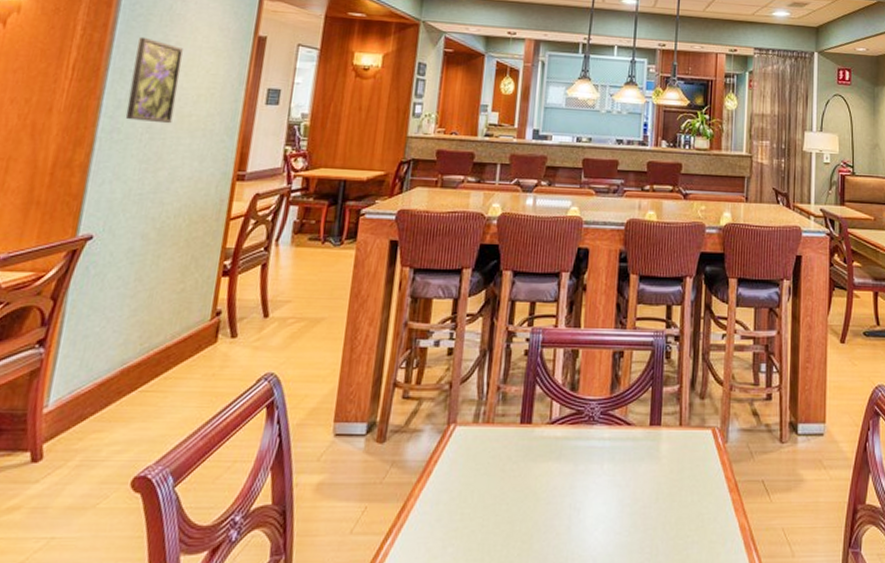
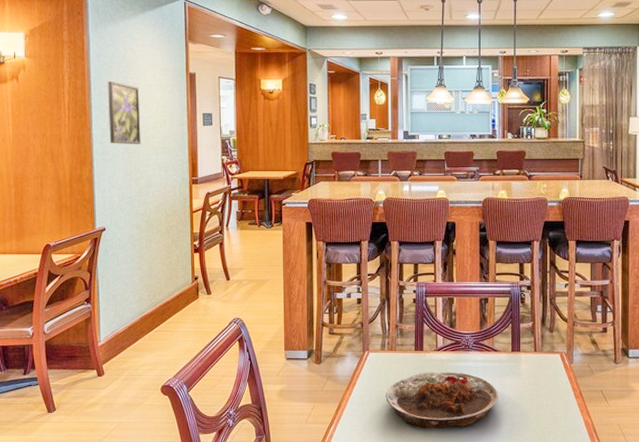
plate: none [472,455,630,541] -> present [386,372,499,429]

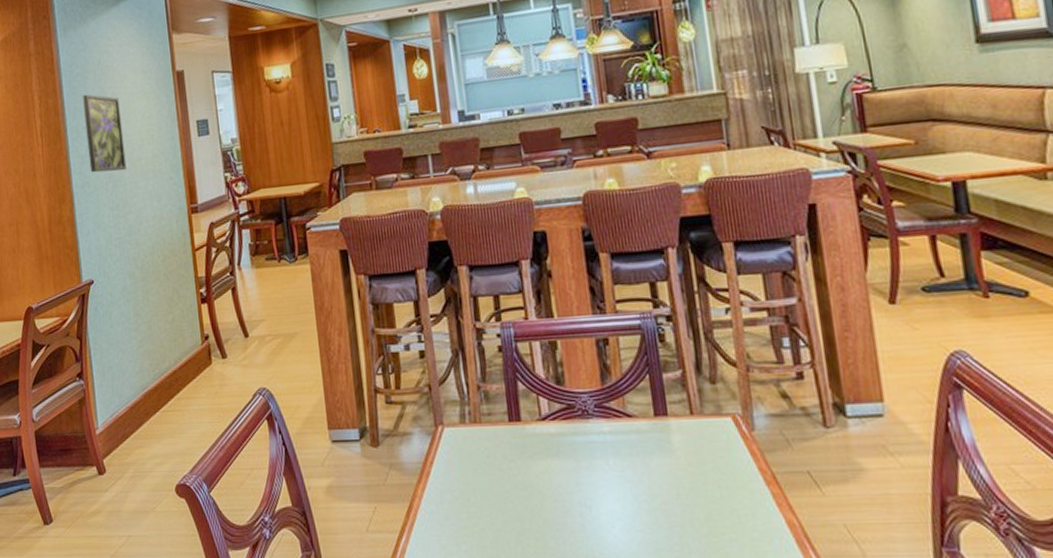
plate: present [386,372,499,429] -> none [473,451,644,539]

